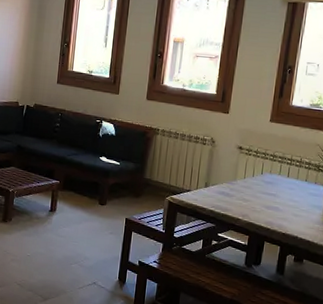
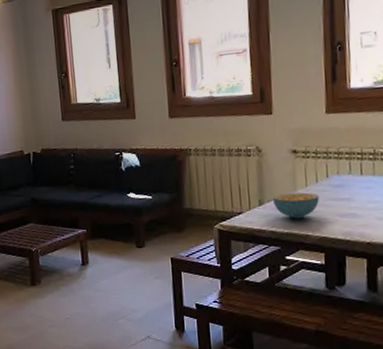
cereal bowl: none [216,180,253,204] -> present [272,192,319,219]

